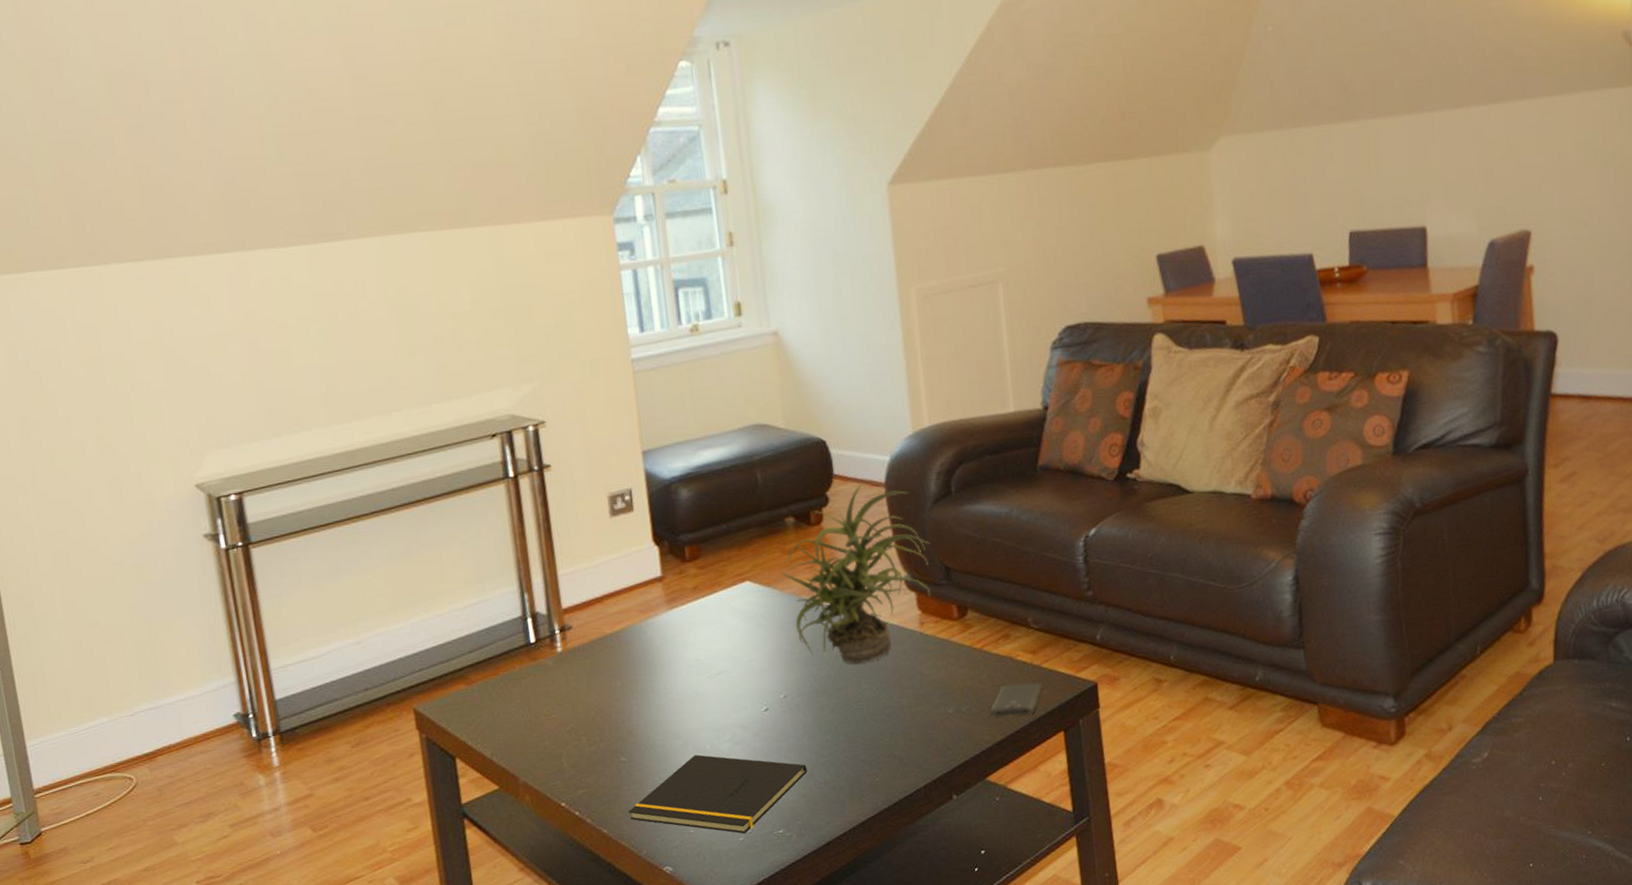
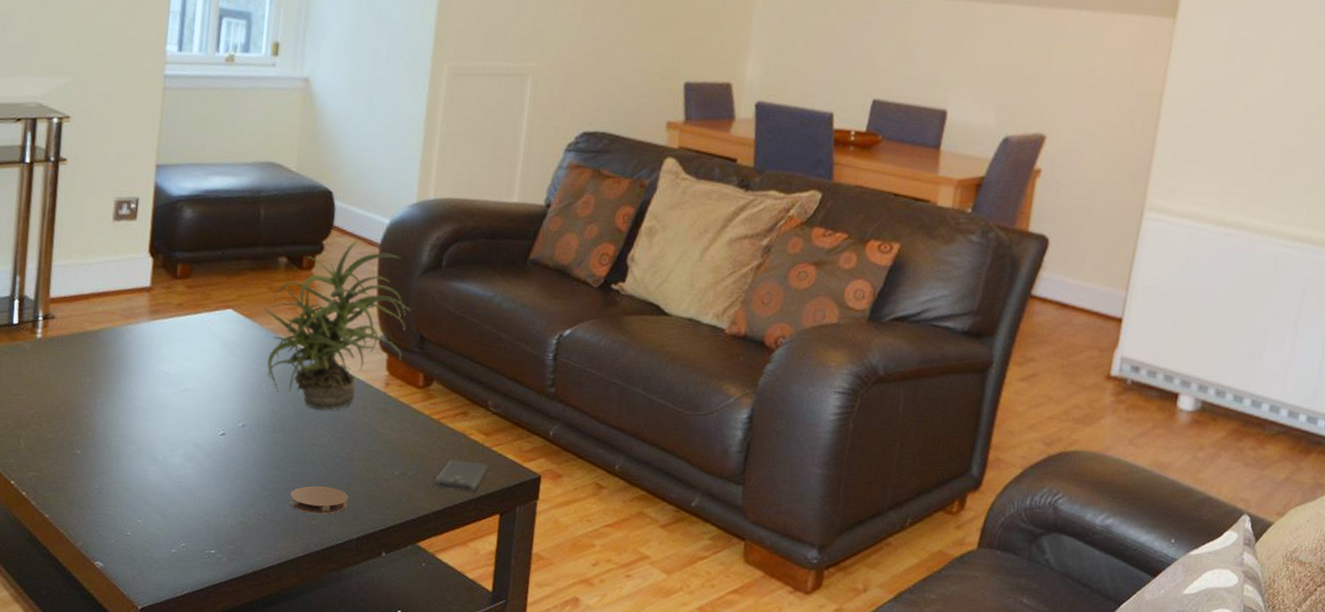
notepad: present [629,754,808,834] -> none [73,462,250,547]
coaster: none [847,740,909,771] -> present [289,485,349,514]

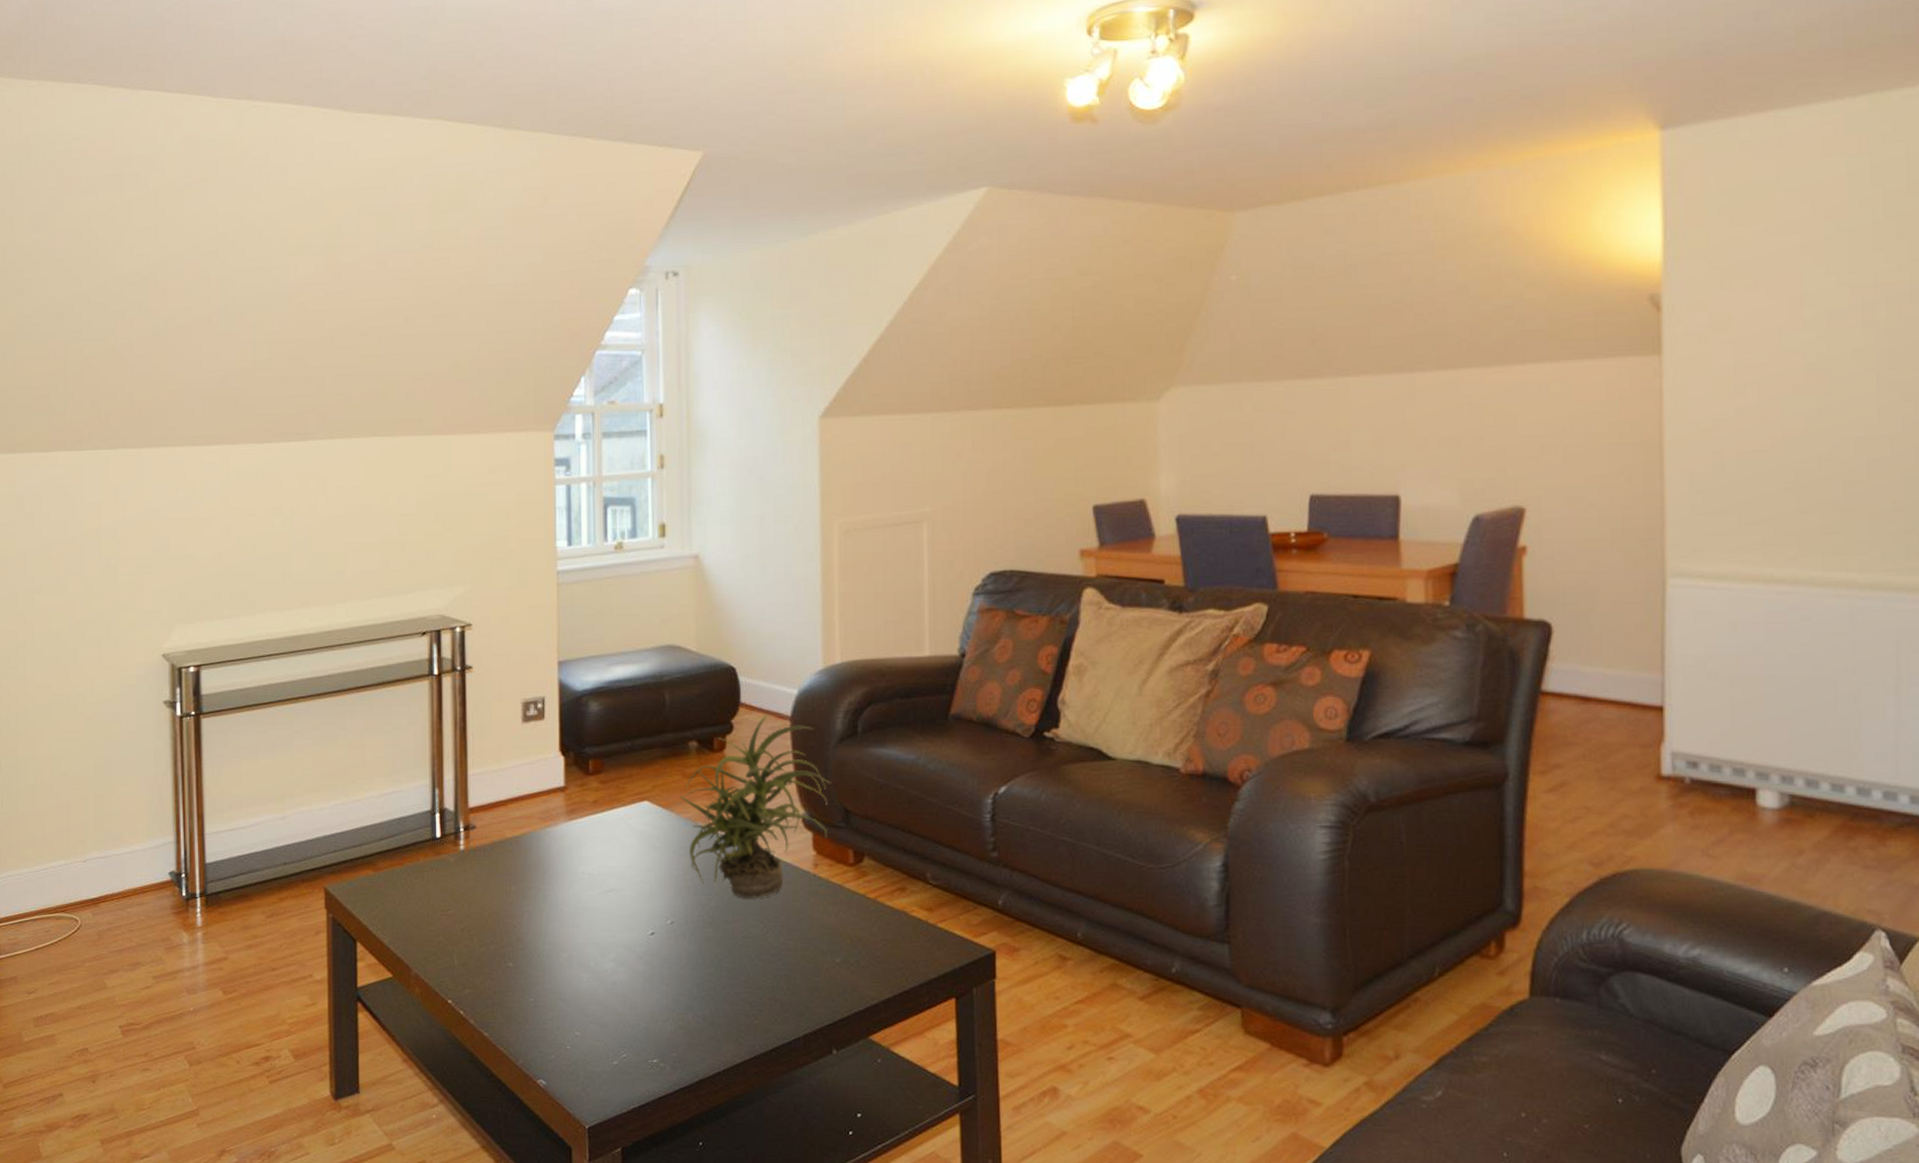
coaster: present [289,485,349,514] -> none [728,981,790,1012]
smartphone: present [433,459,489,492] -> none [878,940,937,975]

